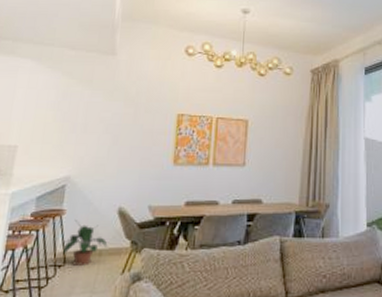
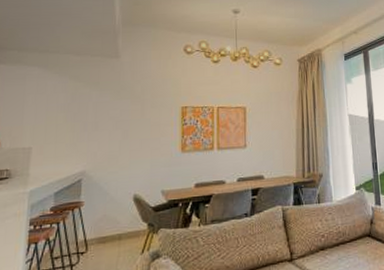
potted plant: present [59,220,108,266] -> none [81,210,126,251]

